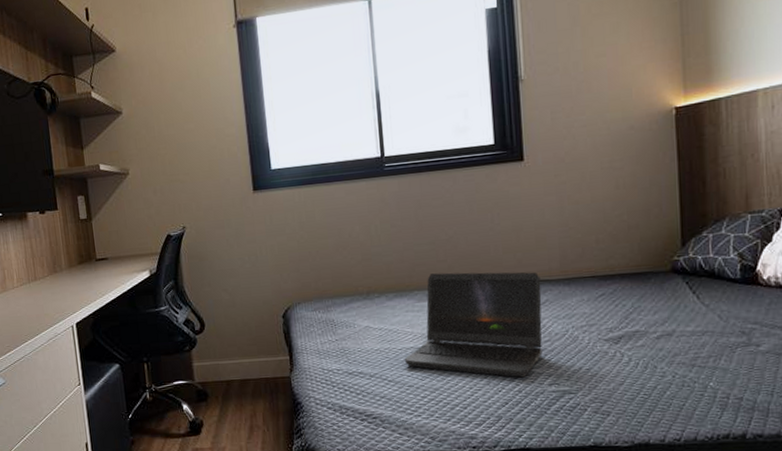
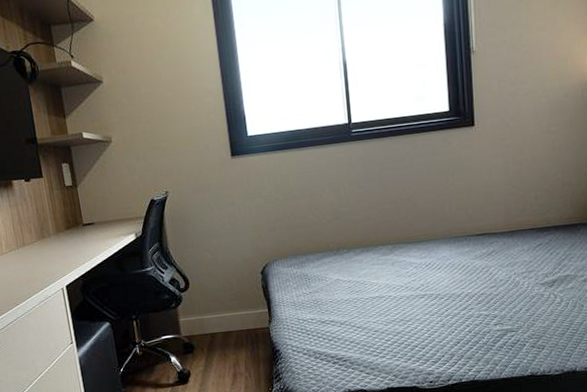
laptop computer: present [404,272,543,378] -> none [370,226,489,320]

